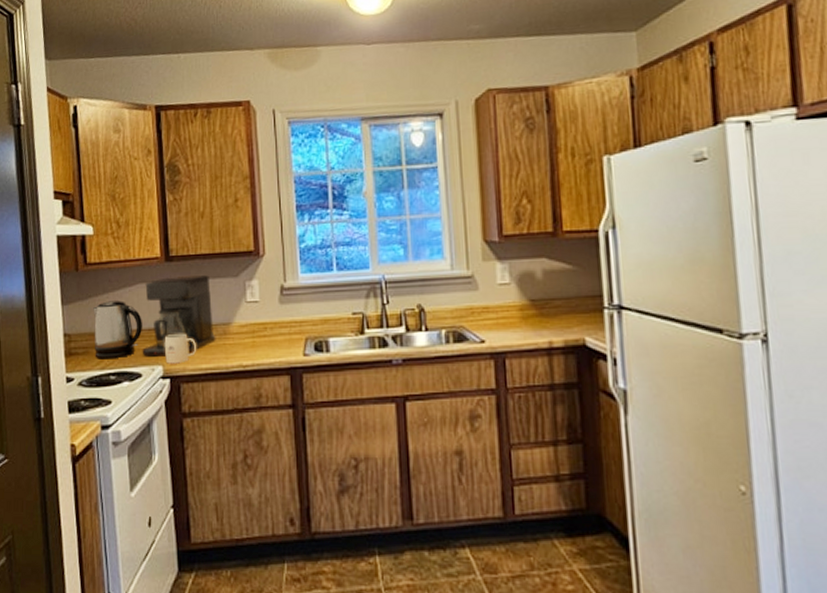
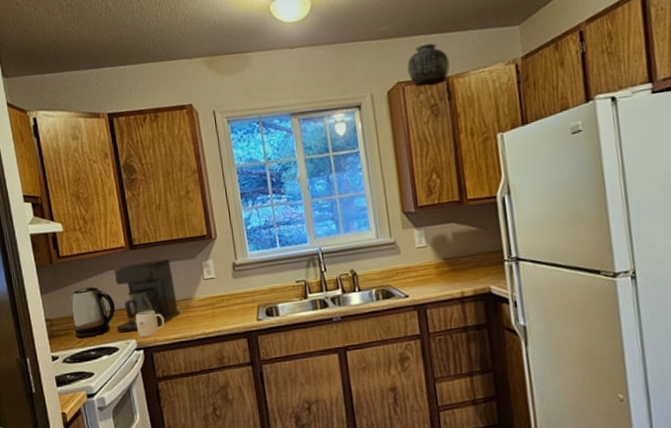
vase: none [500,46,551,96] -> present [407,43,450,87]

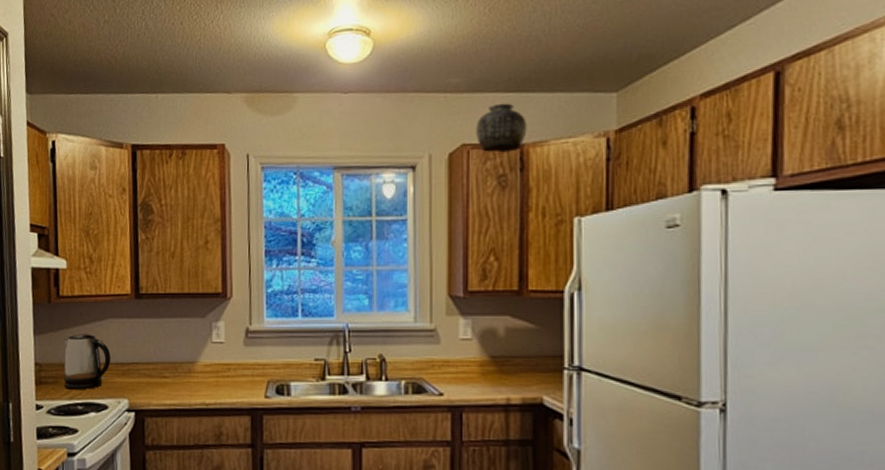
coffee maker: present [114,259,181,333] -> none [109,314,181,390]
mug: present [135,309,165,337] -> none [130,368,162,398]

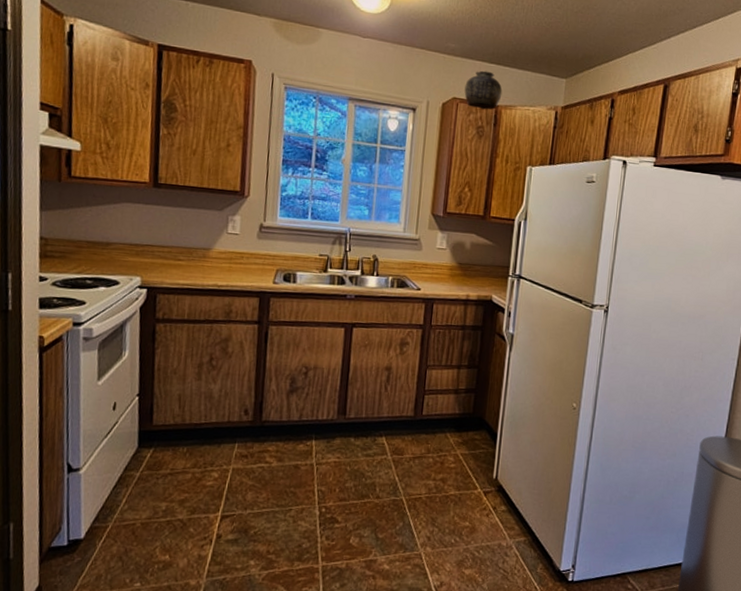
kettle: present [63,334,111,390] -> none [72,213,125,266]

